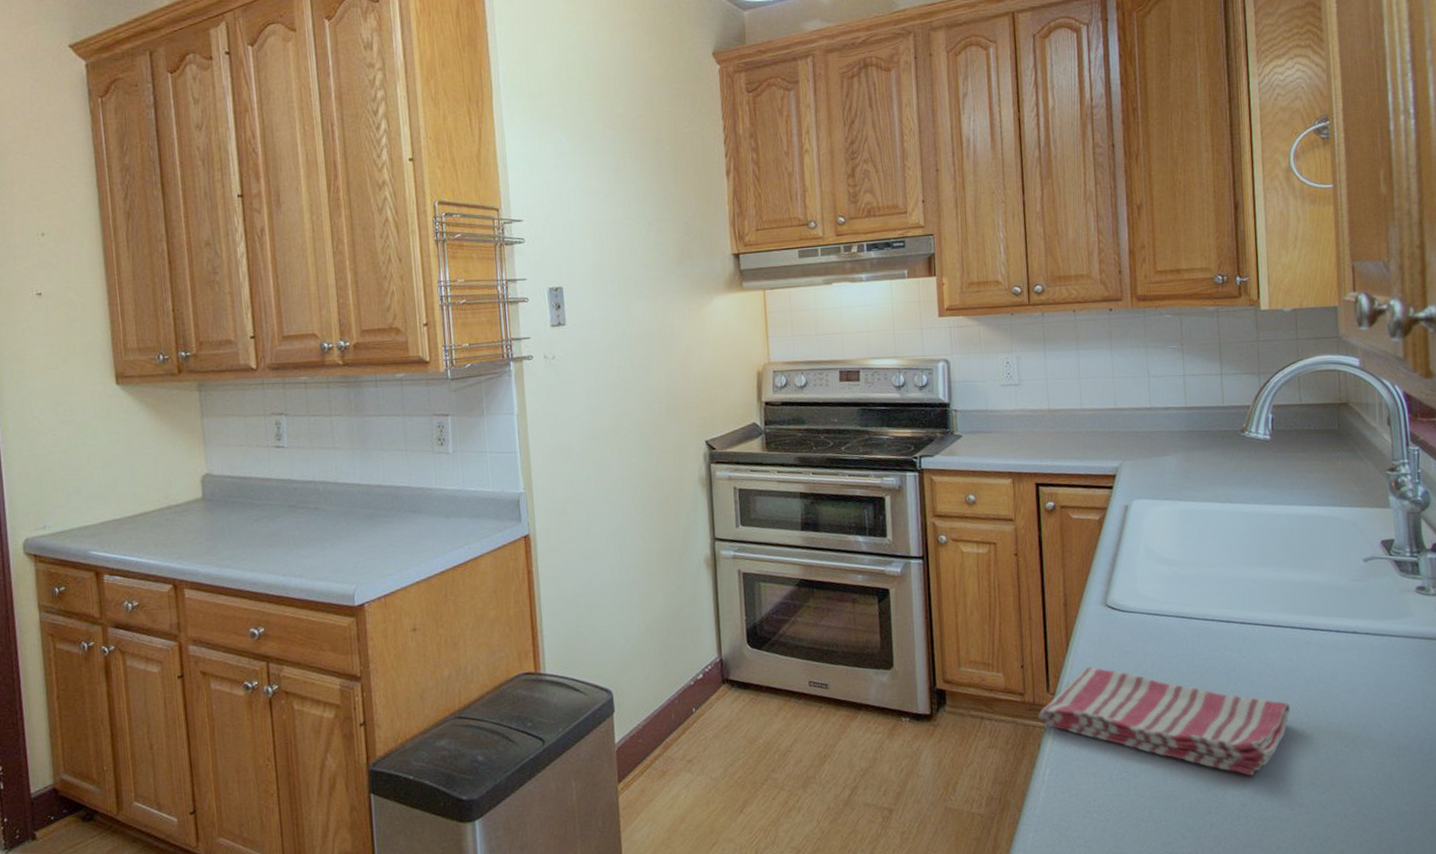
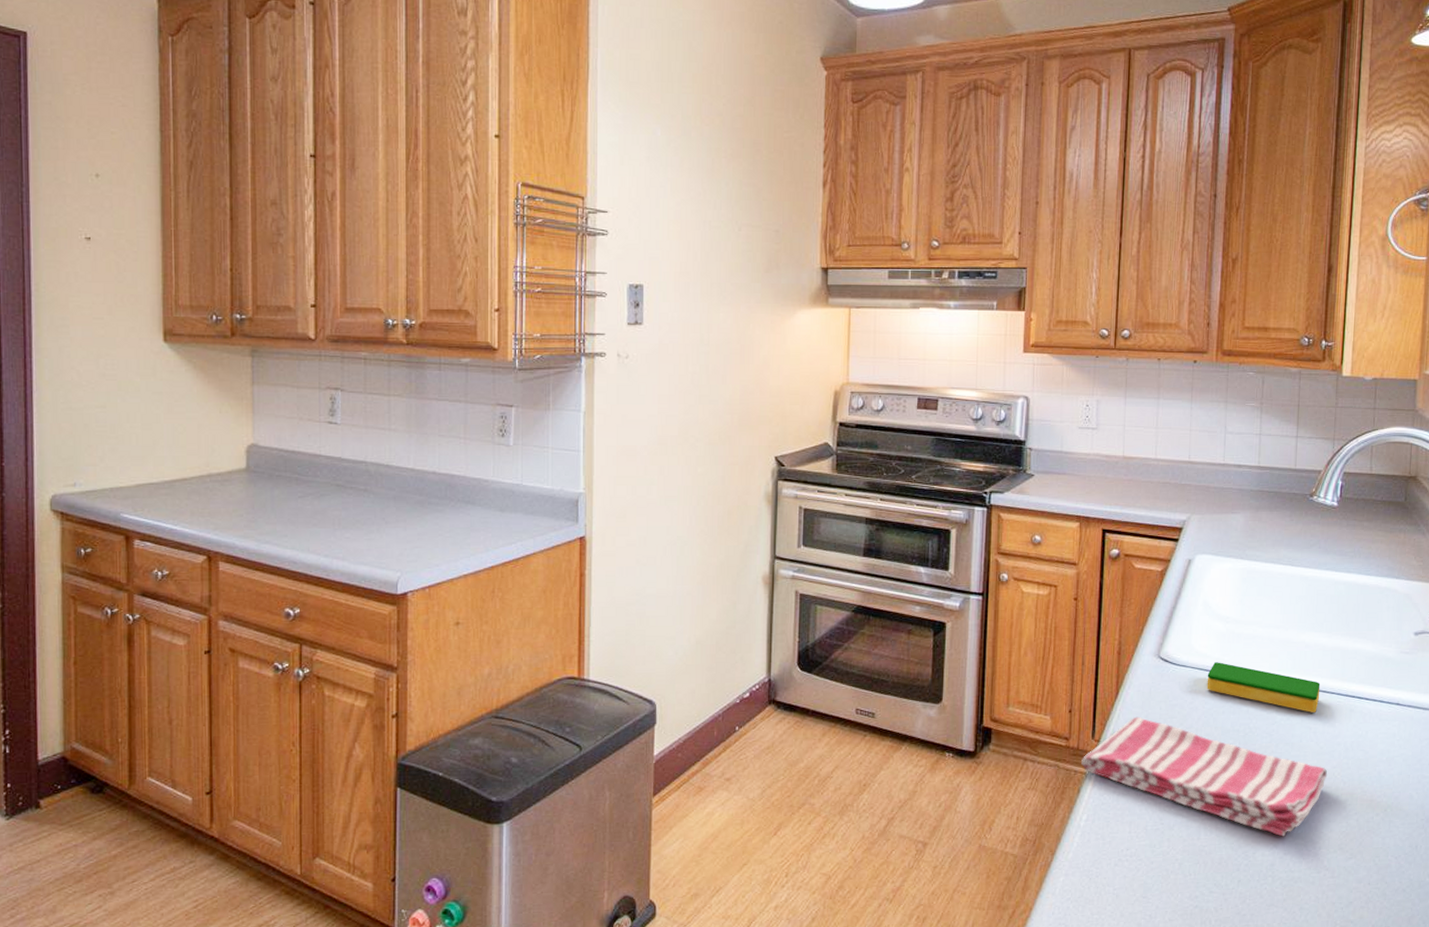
dish sponge: none [1157,605,1274,649] -> present [1207,662,1321,713]

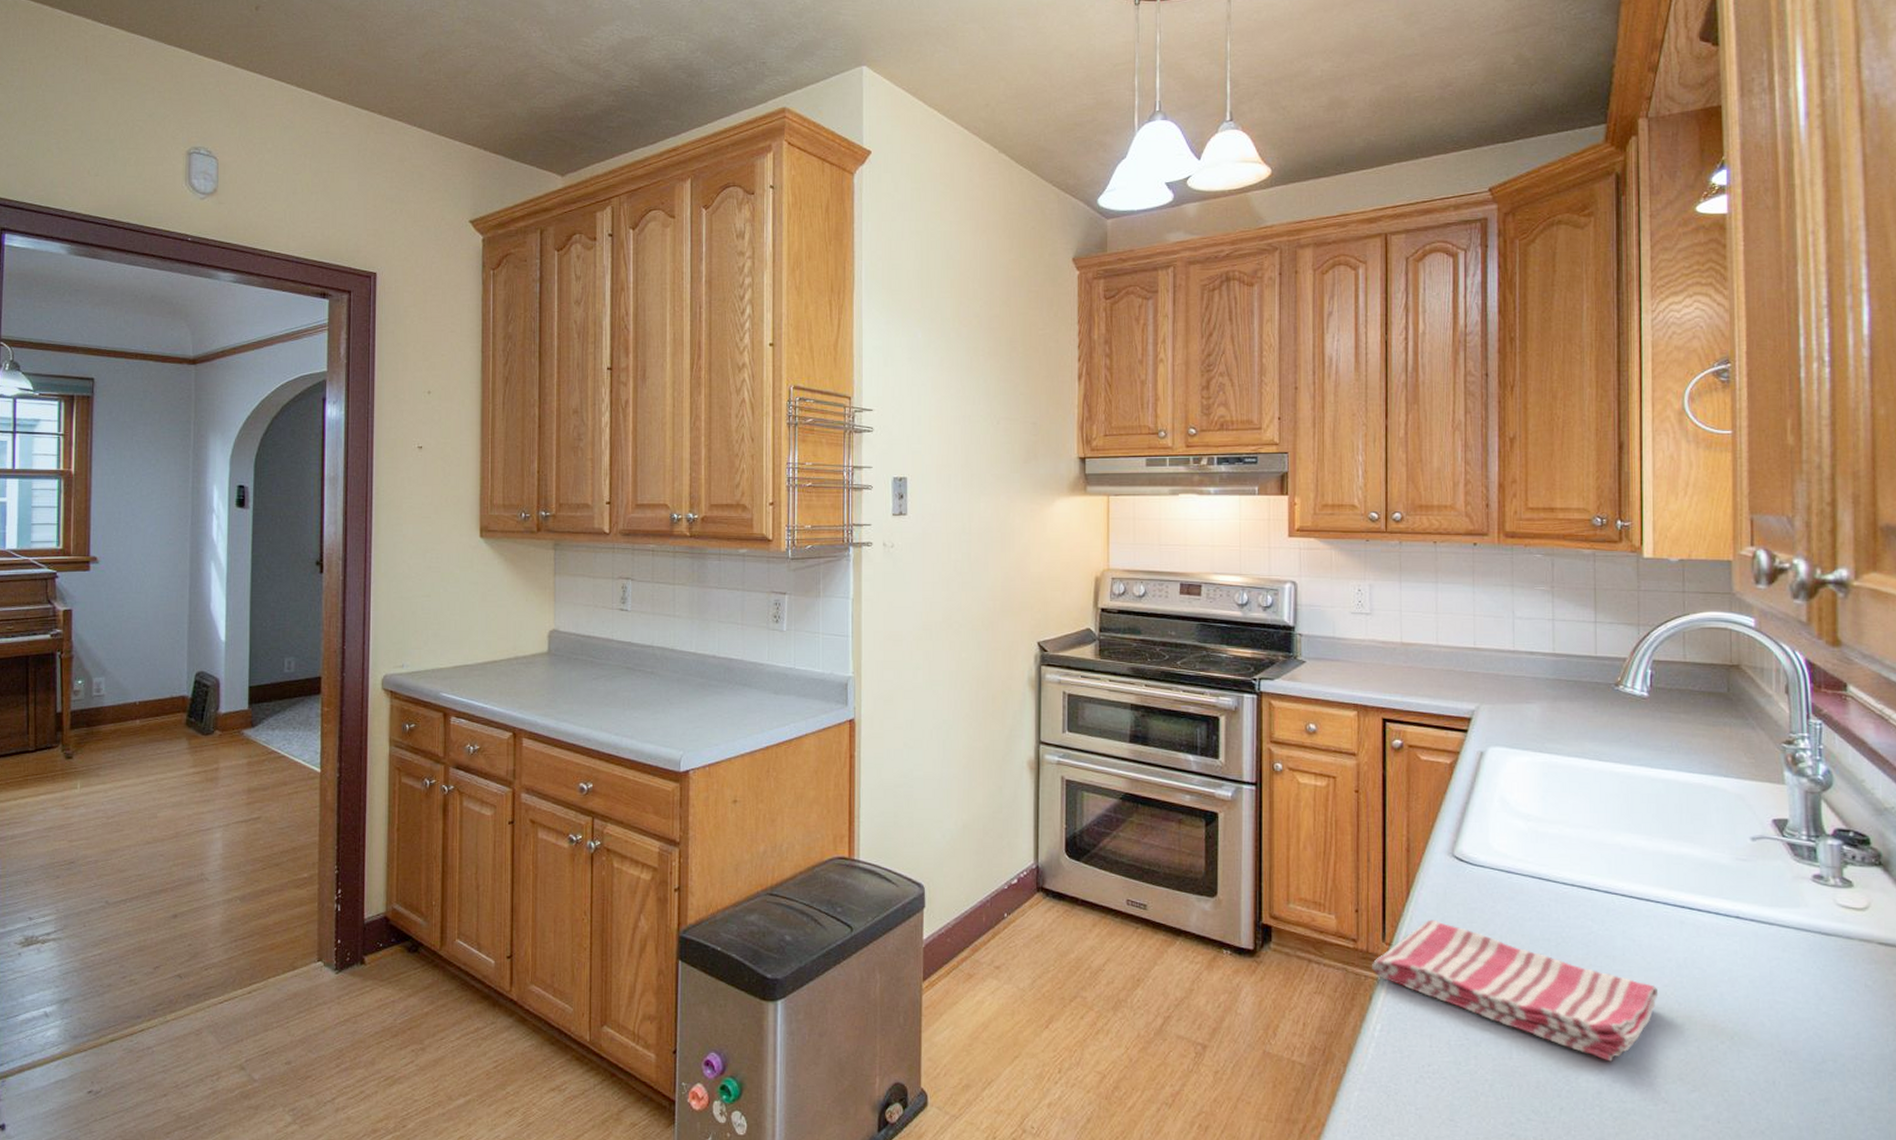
dish sponge: present [1207,662,1321,713] -> none [1509,863,1643,923]

